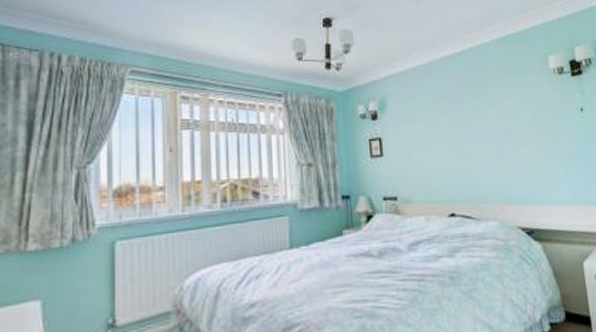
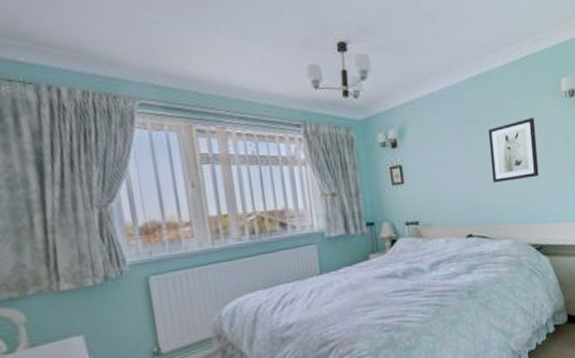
wall art: none [473,94,528,160] -> present [489,118,539,183]

